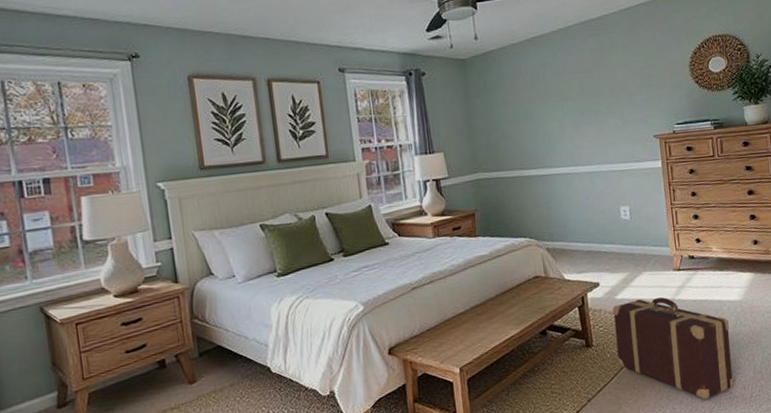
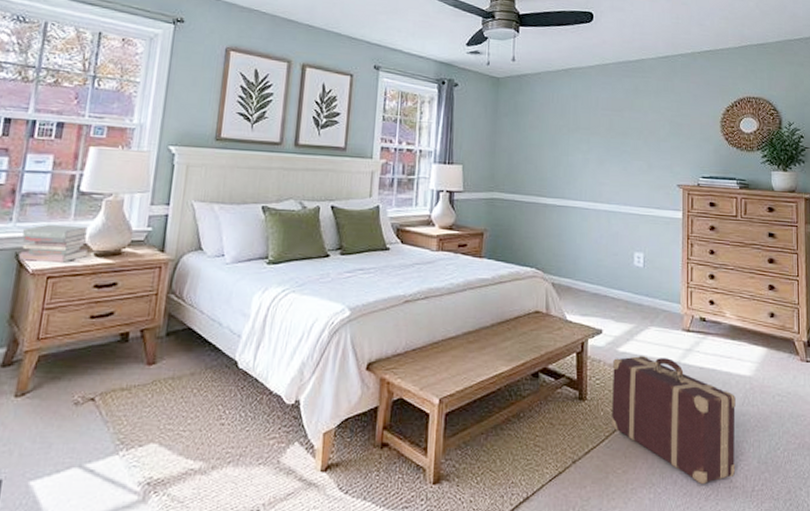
books: none [41,273,107,313] -> present [19,224,88,263]

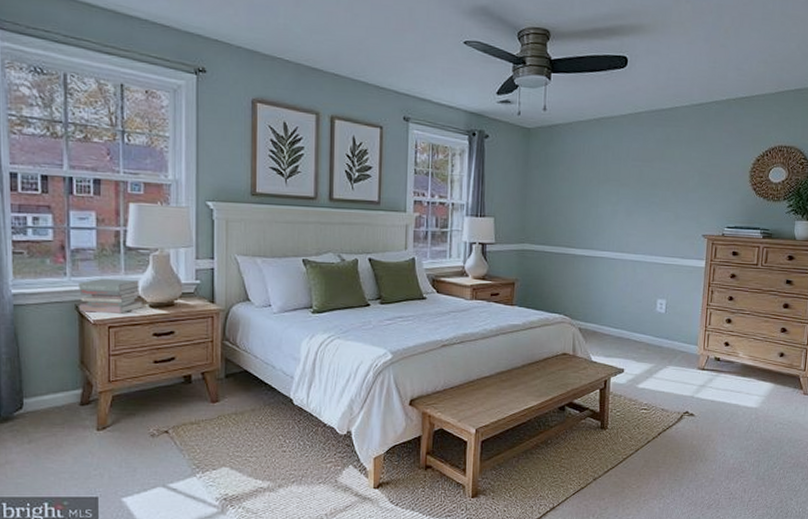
suitcase: present [610,356,736,485] -> none [628,391,741,497]

